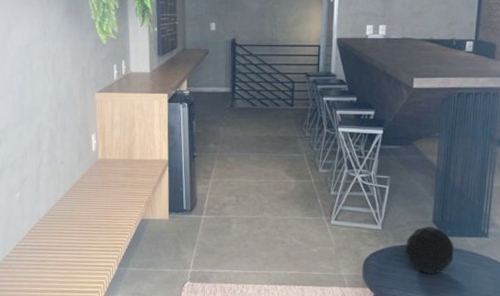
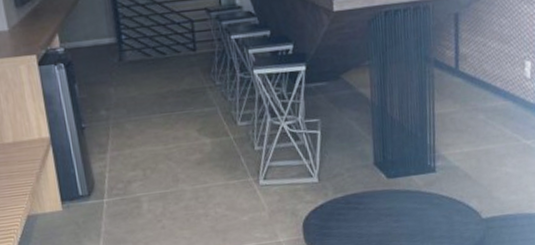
decorative orb: present [406,226,454,274] -> none [347,169,402,224]

